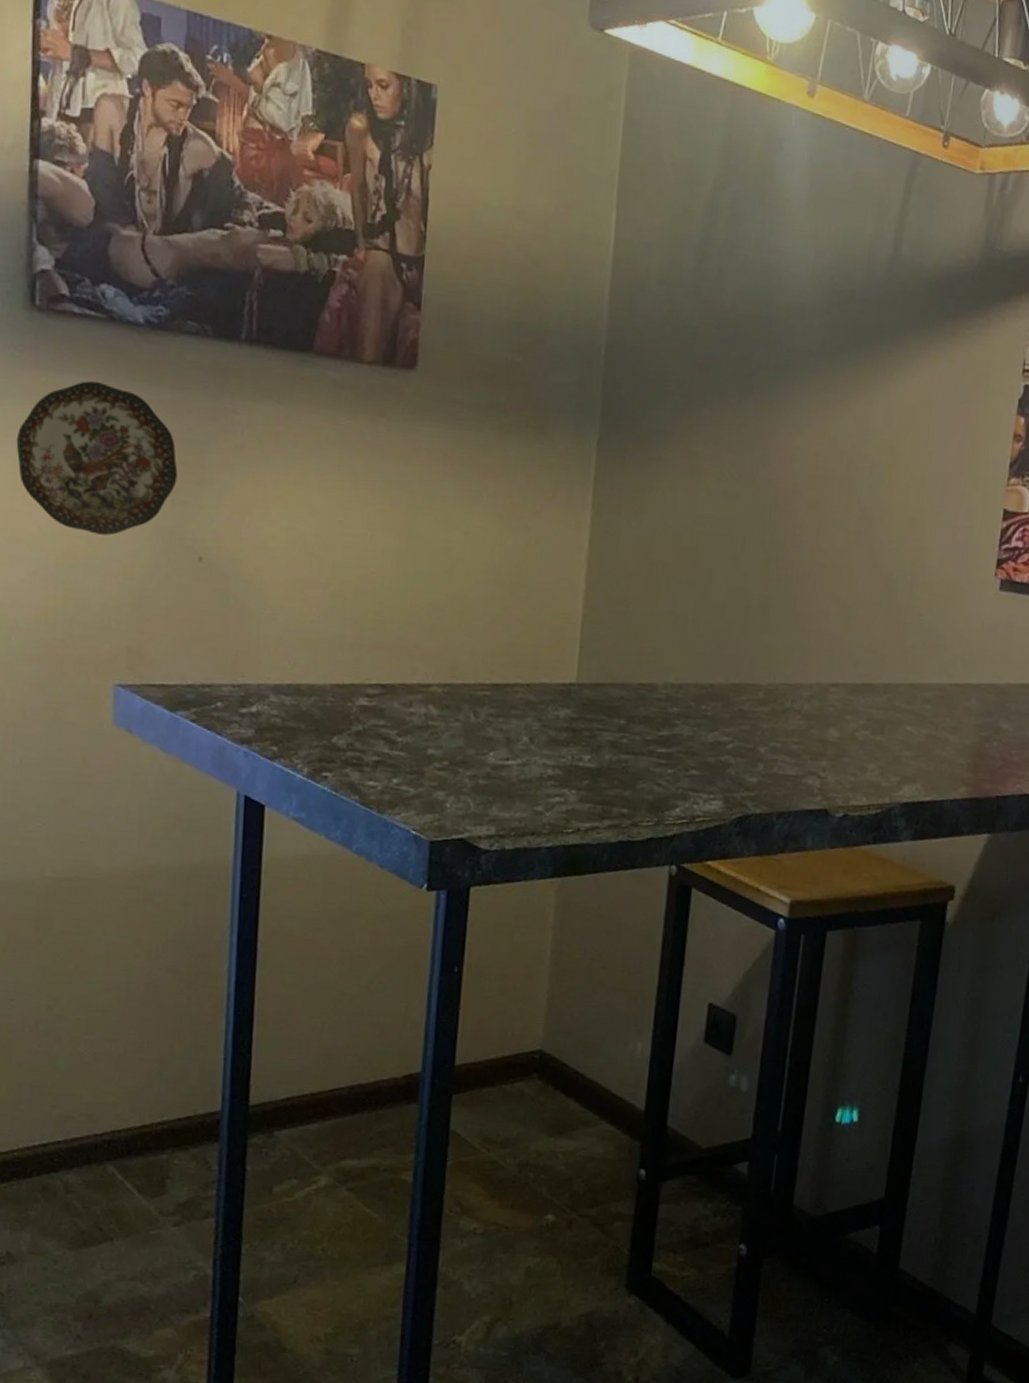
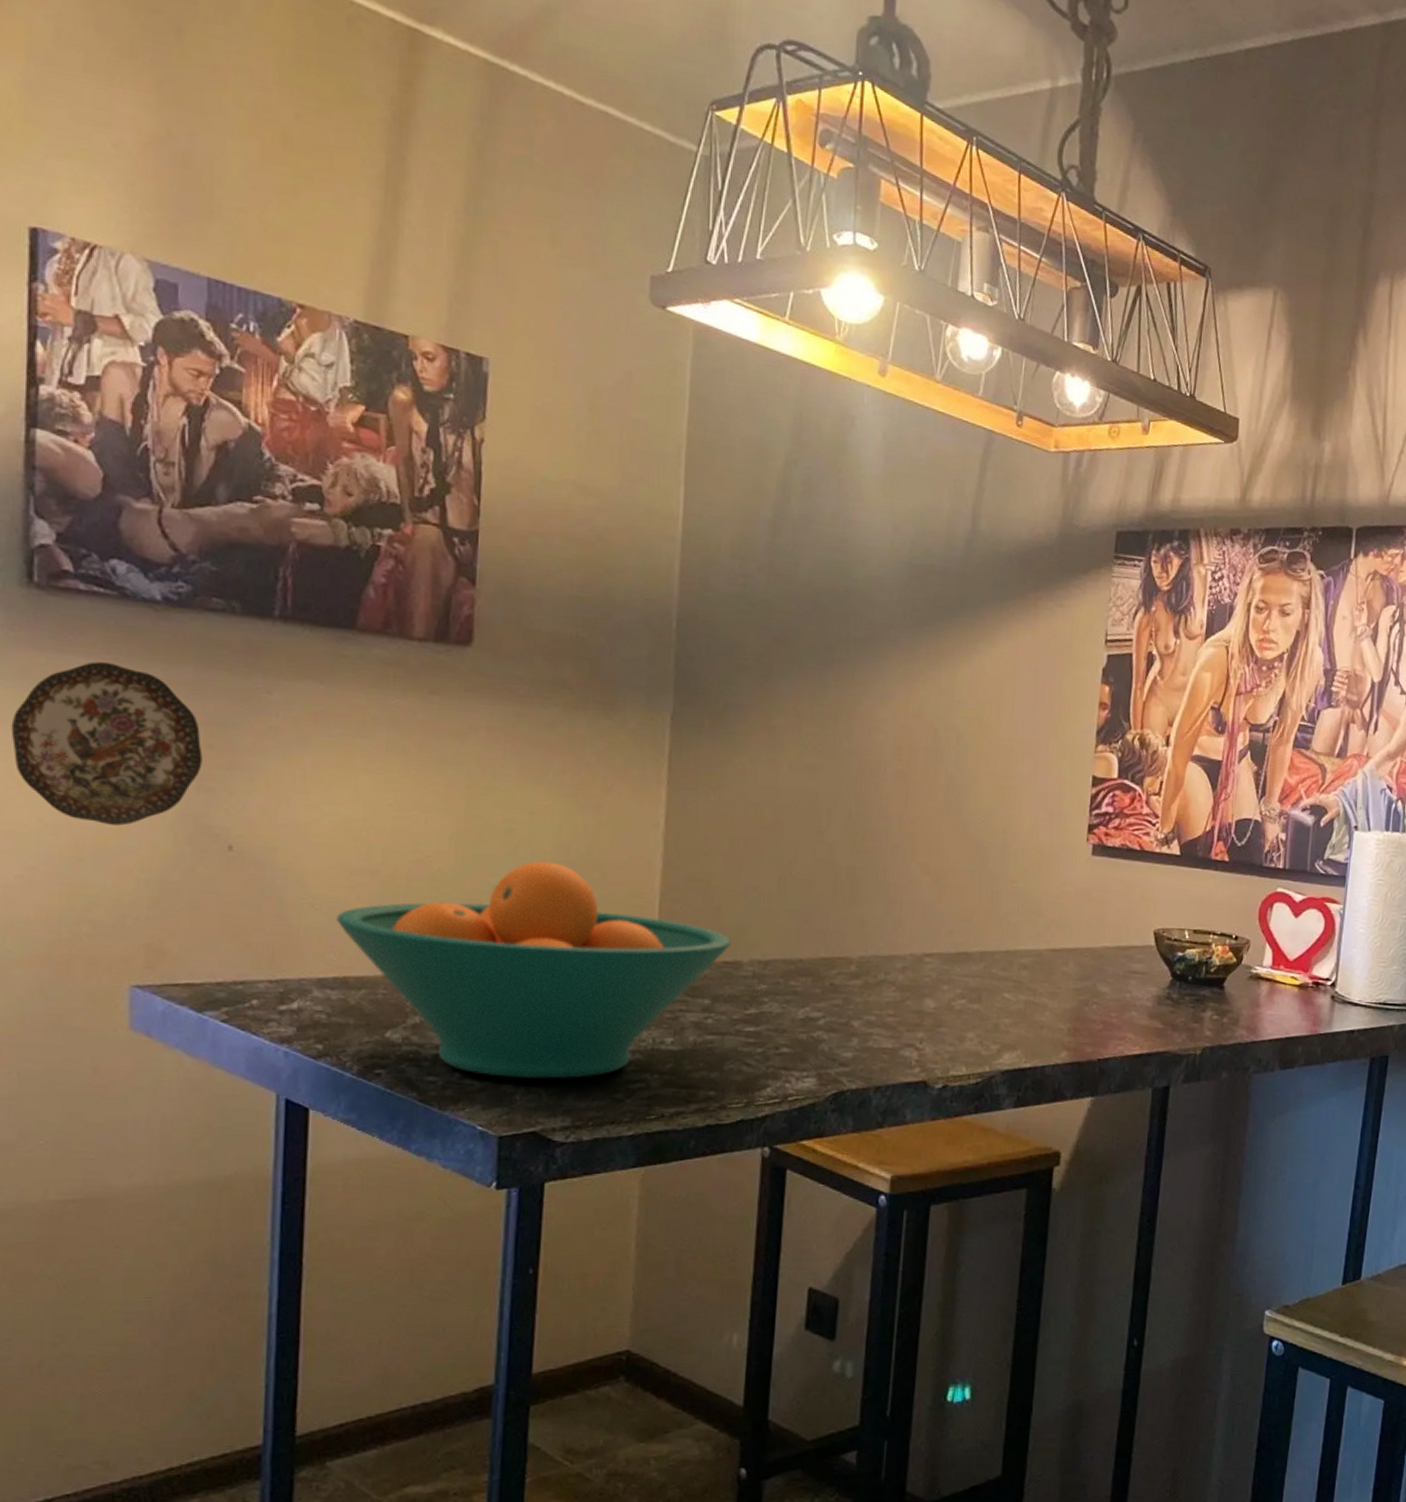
fruit bowl: none [290,579,647,790] -> present [335,860,731,1079]

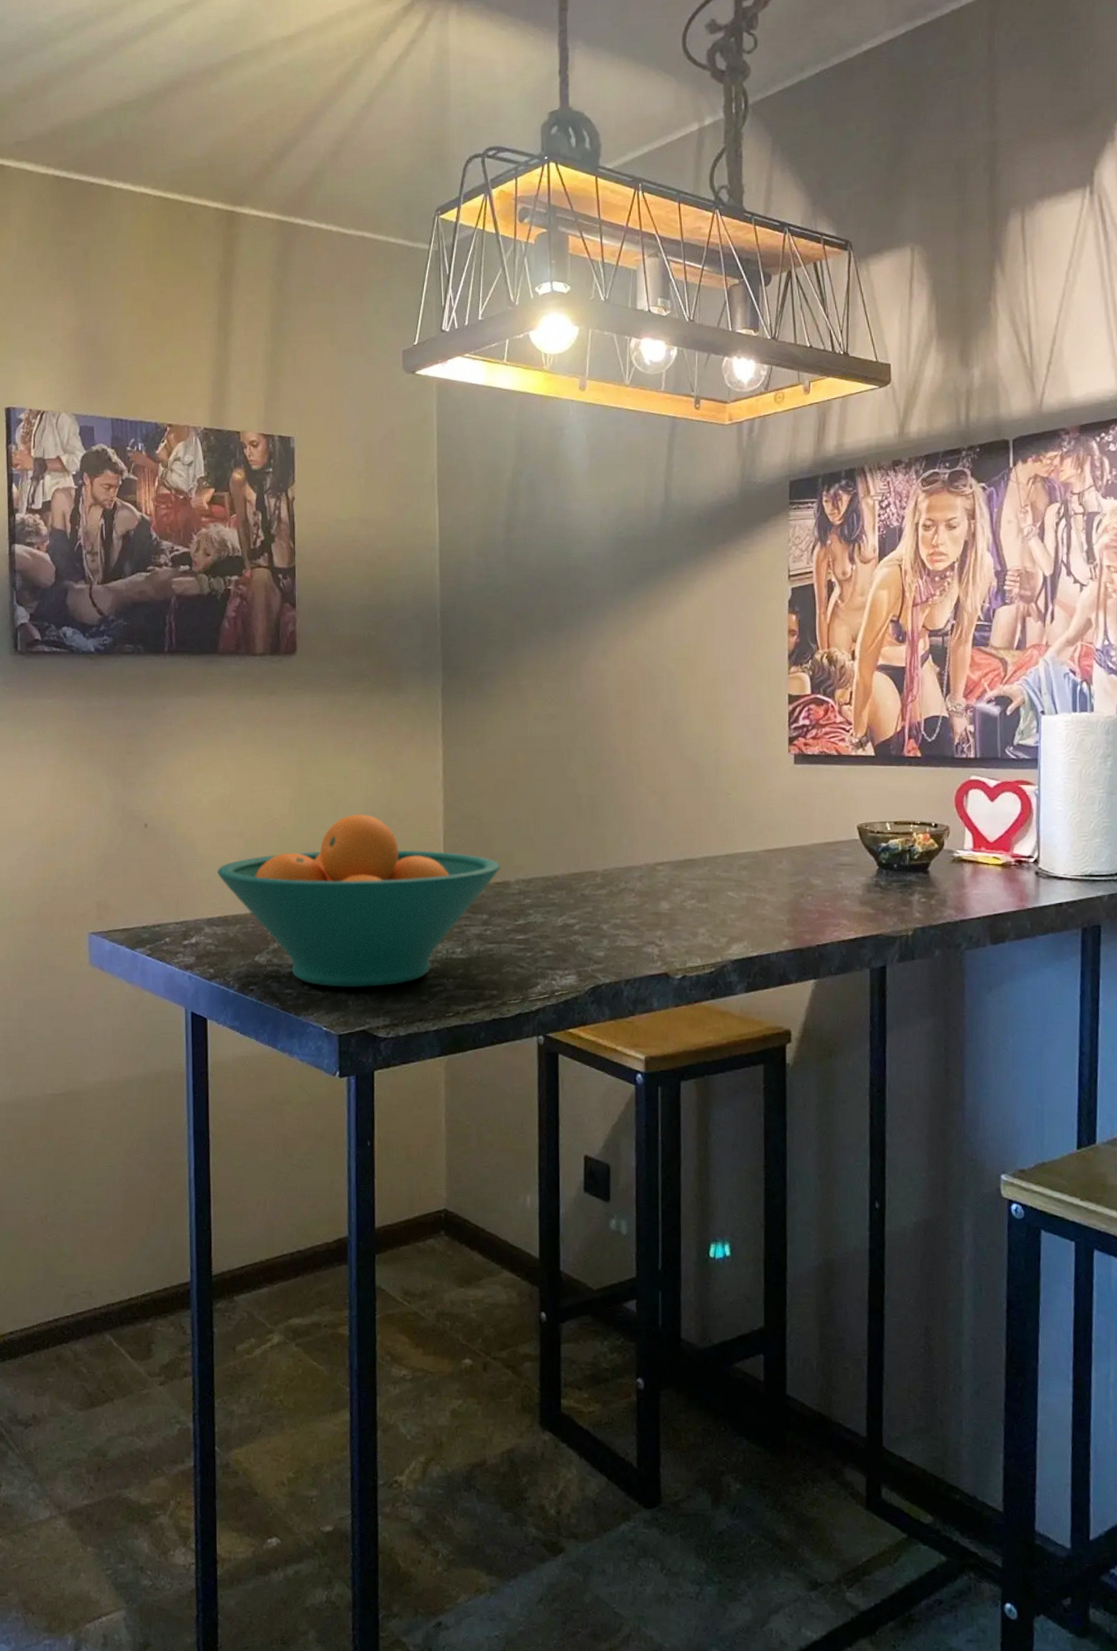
decorative plate: present [11,661,203,826] -> none [9,701,125,817]

